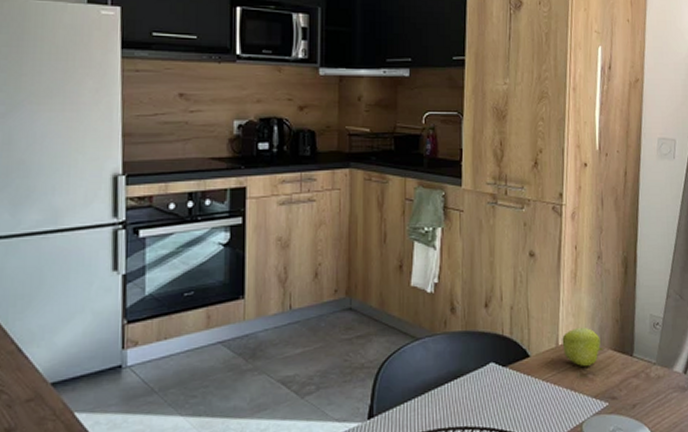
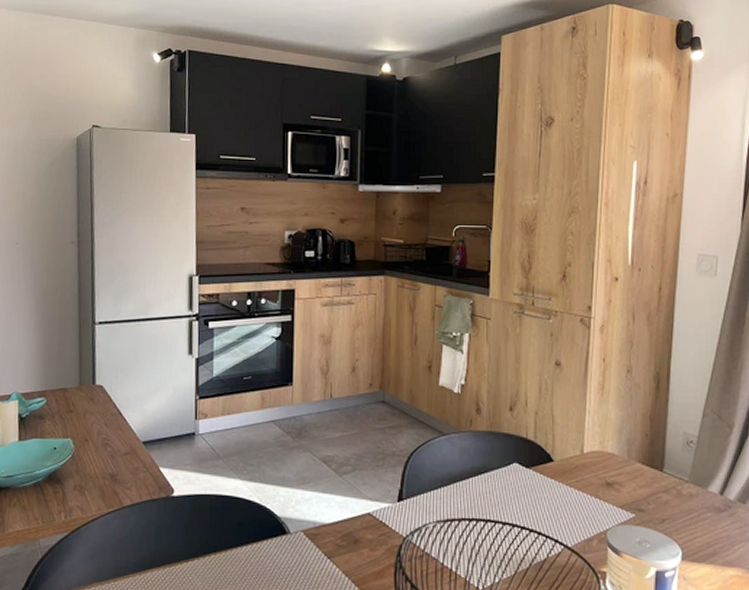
apple: present [562,327,605,366] -> none [587,437,633,476]

